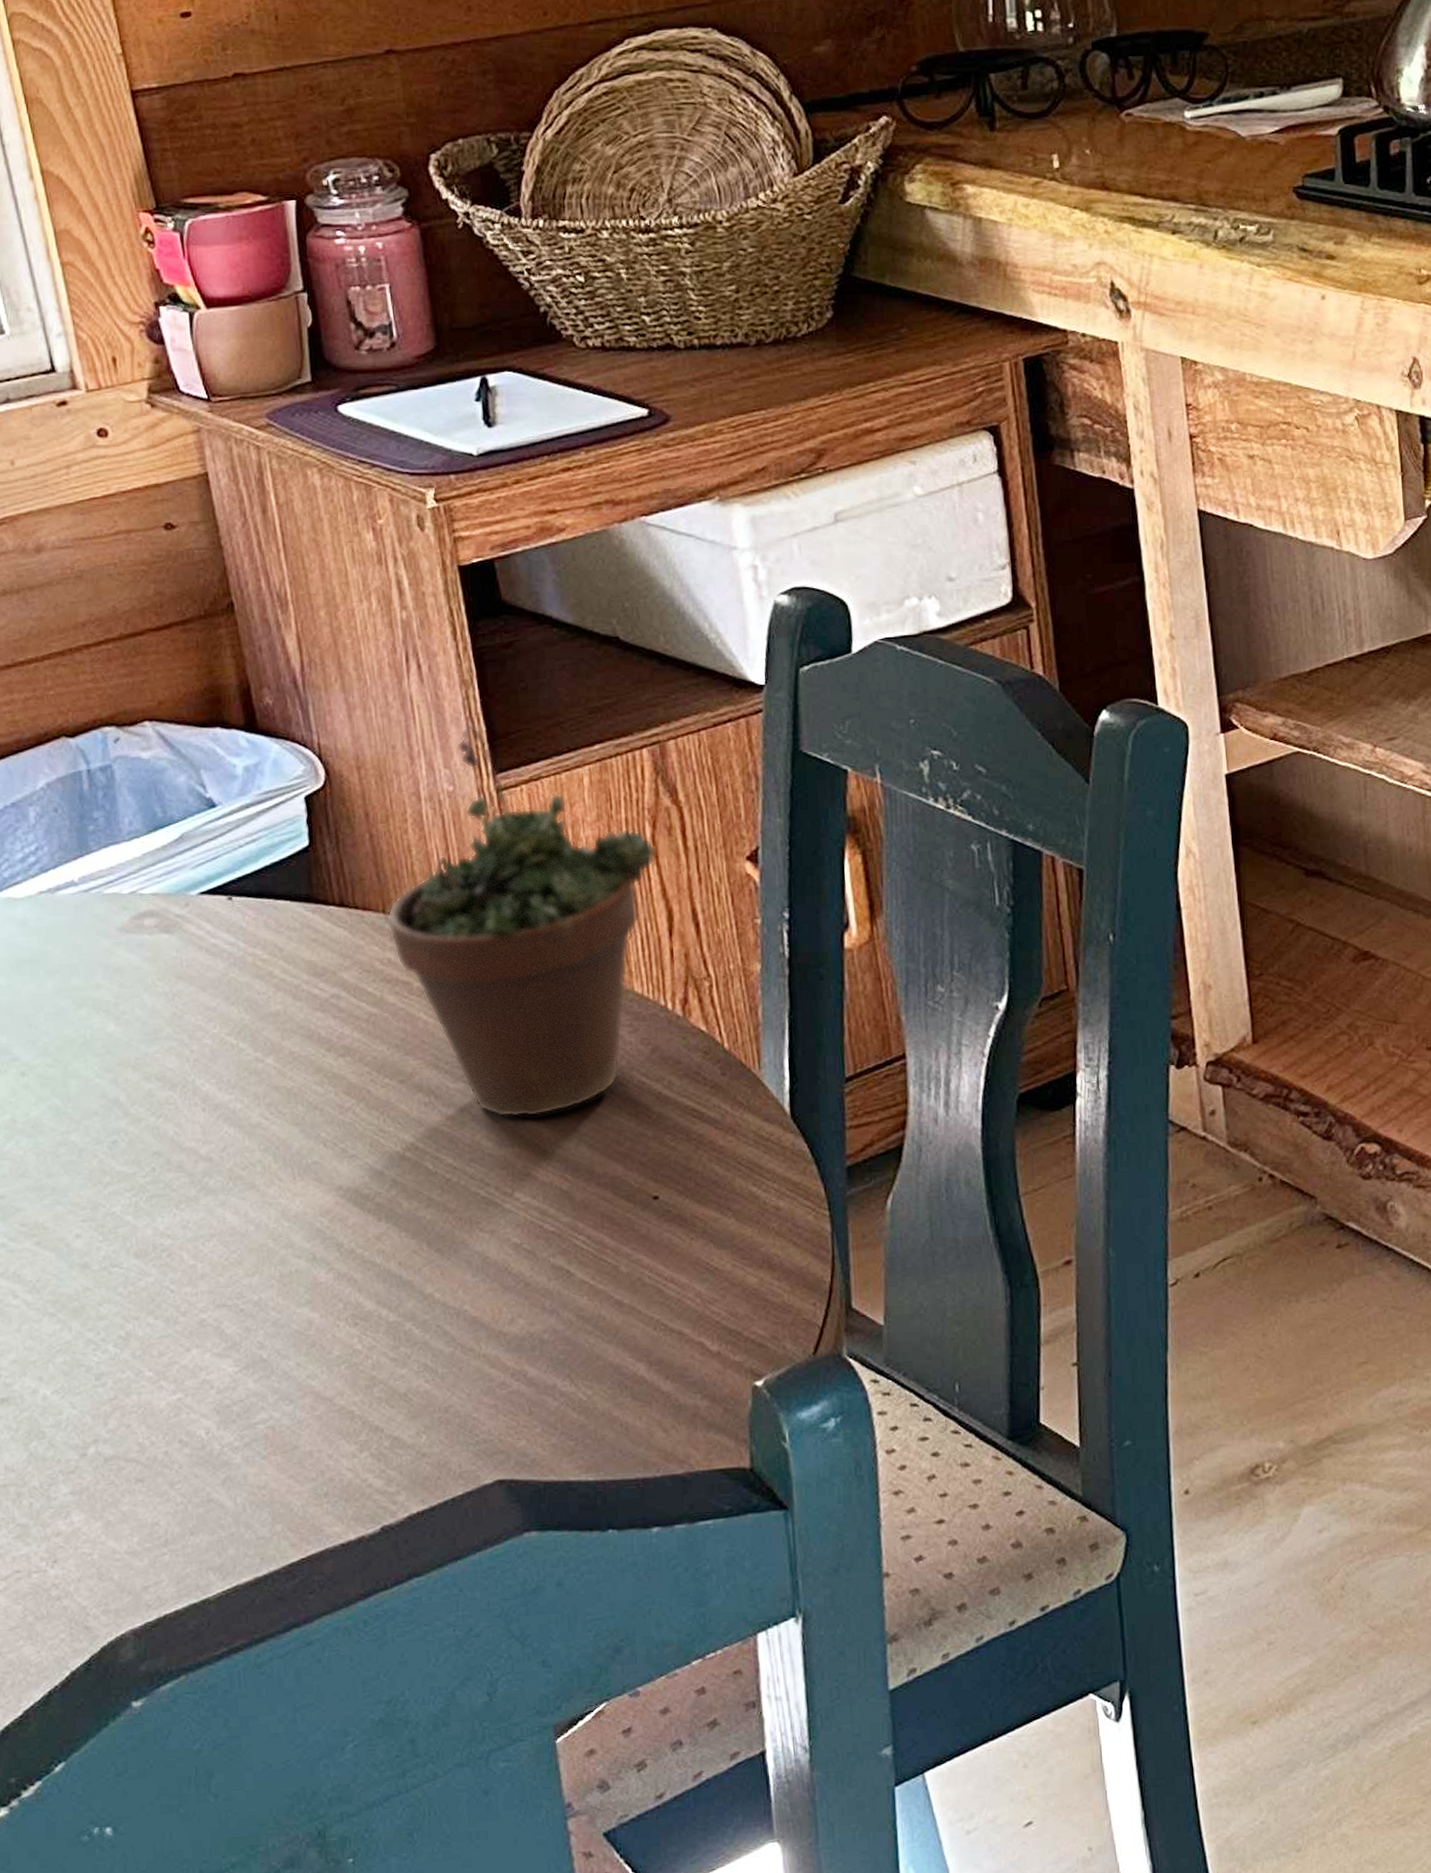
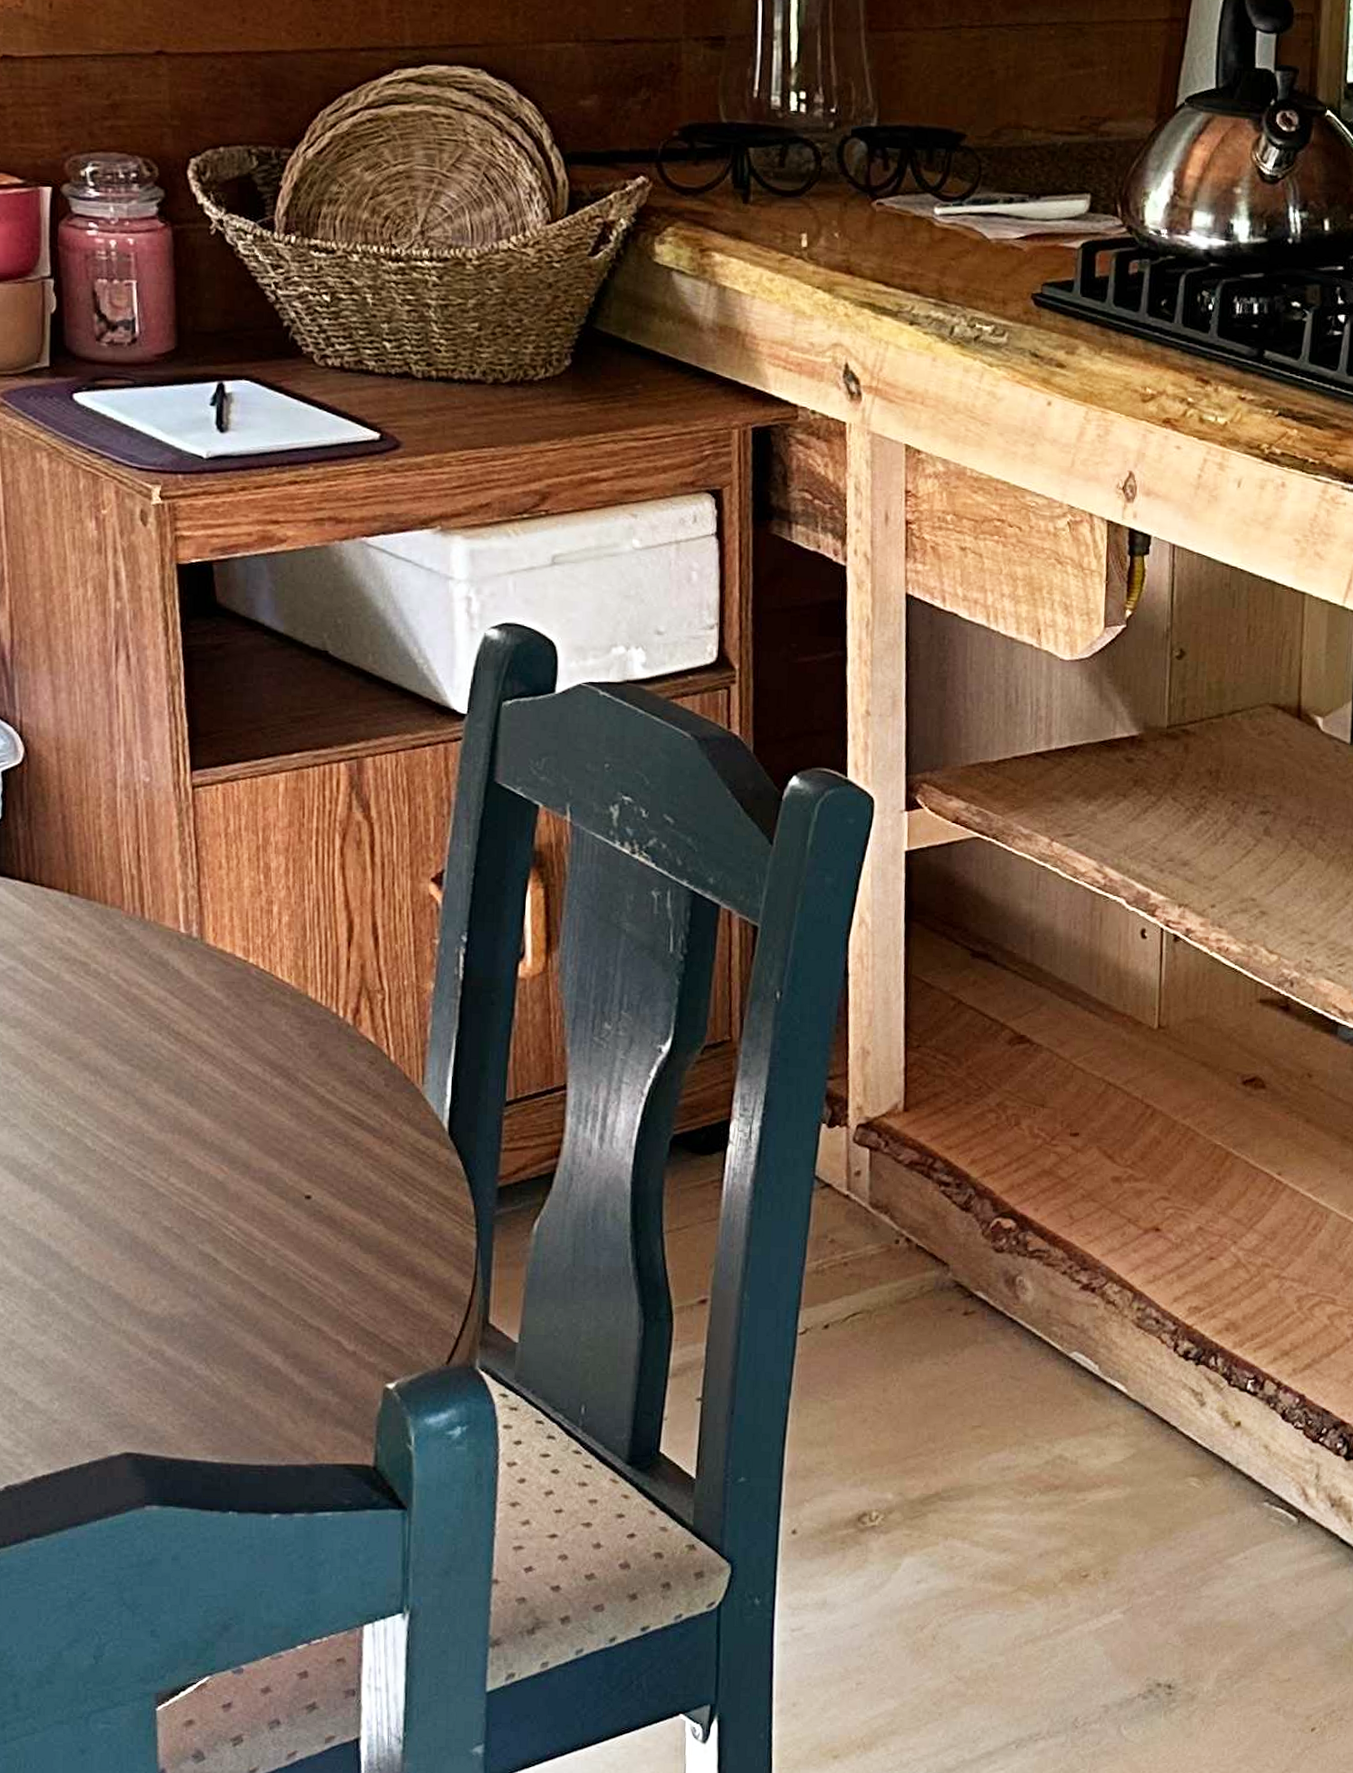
succulent plant: present [386,724,658,1118] -> none [71,719,345,1107]

